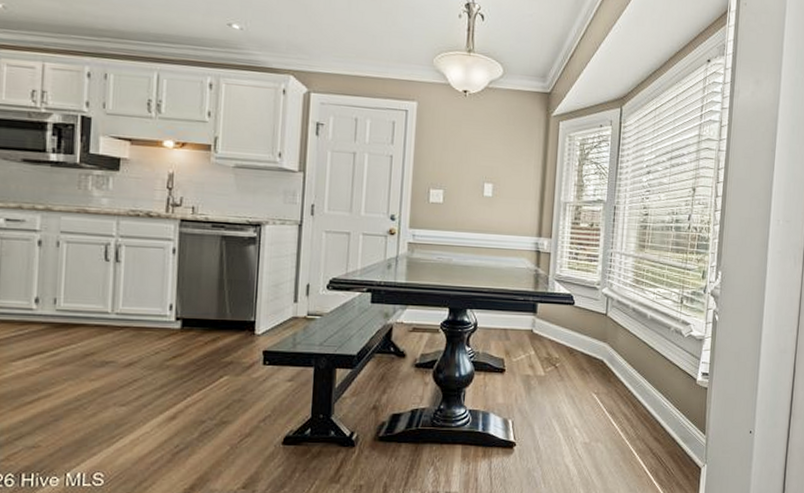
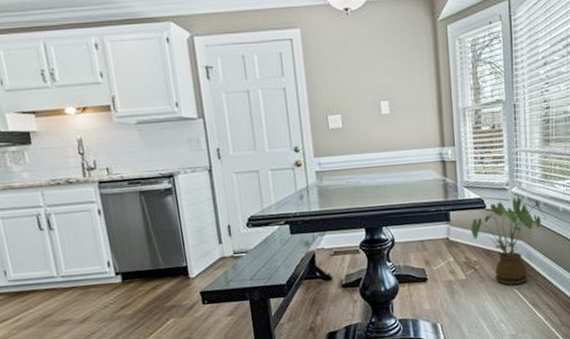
house plant: none [556,298,634,389] -> present [471,197,547,285]

